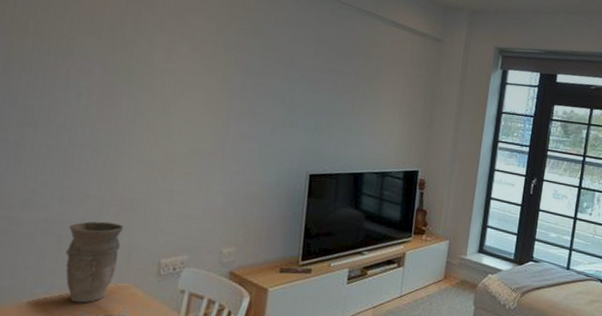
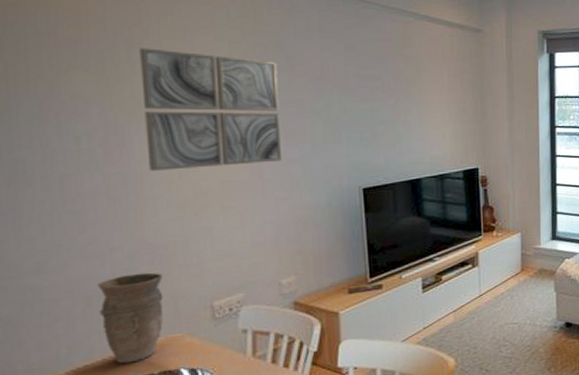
wall art: none [131,21,255,138] -> present [140,48,281,171]

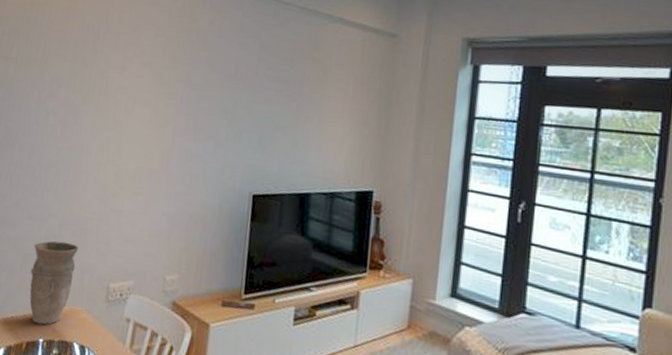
wall art: present [140,48,281,171] -> none [88,41,200,155]

